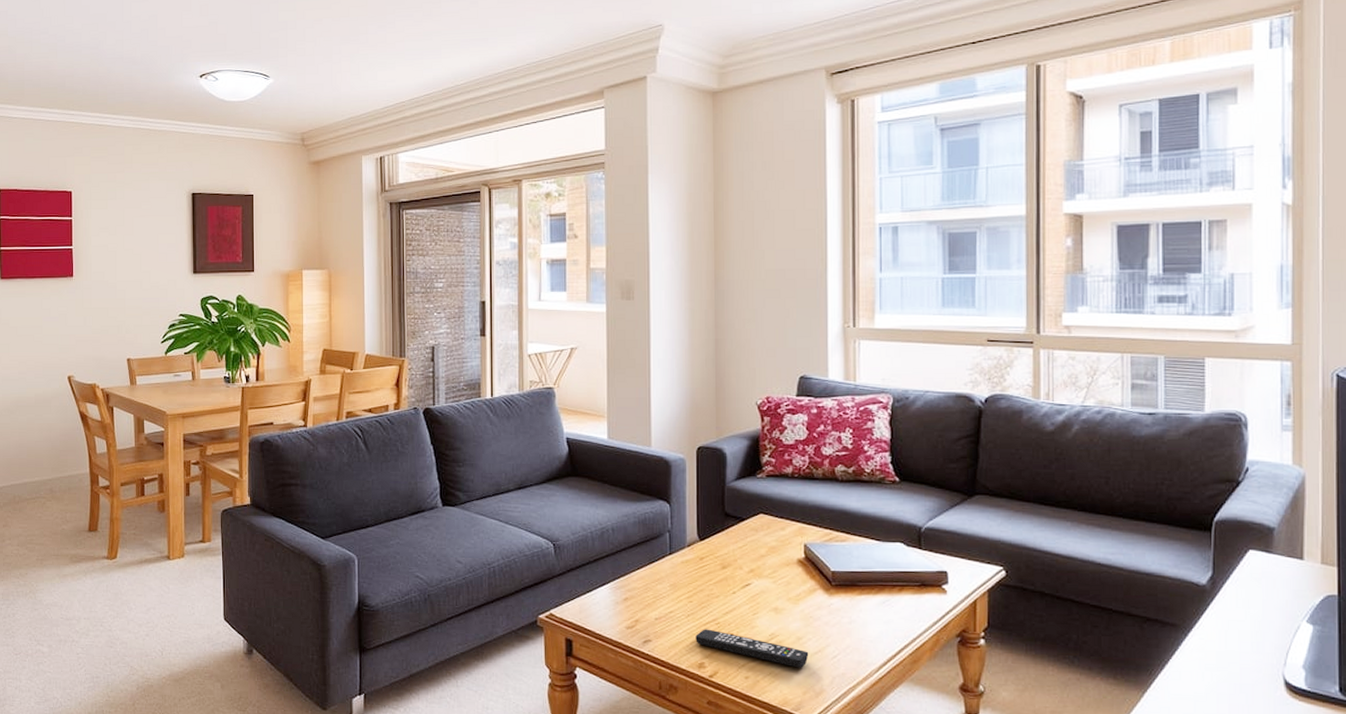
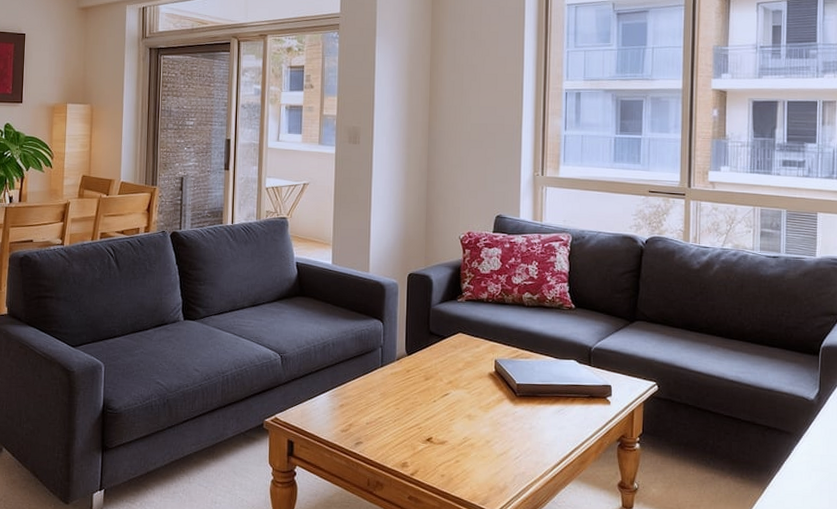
remote control: present [695,629,809,668] -> none [400,432,496,468]

